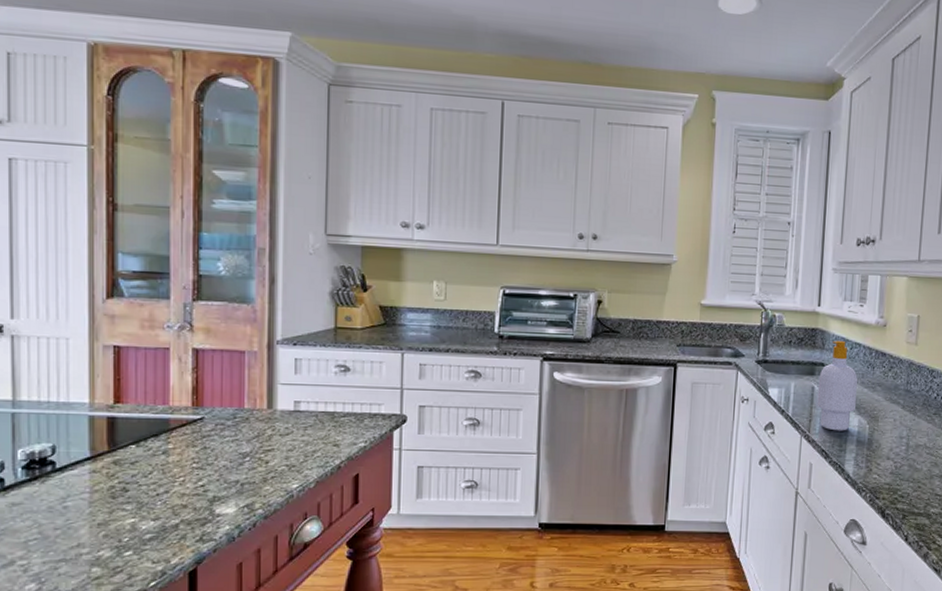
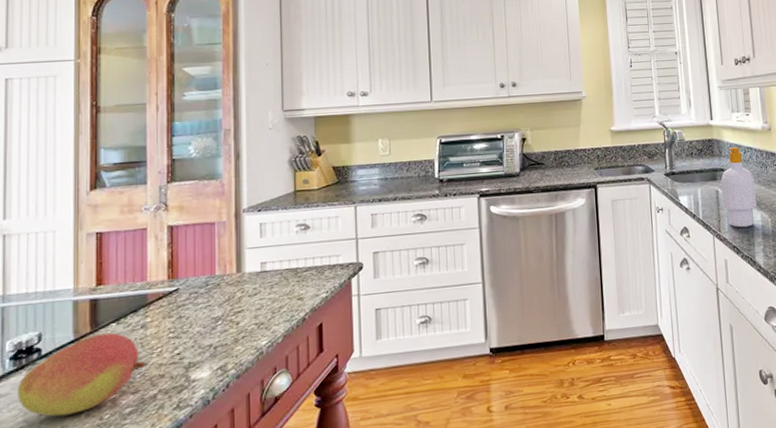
fruit: none [30,454,168,533] -> present [16,332,147,417]

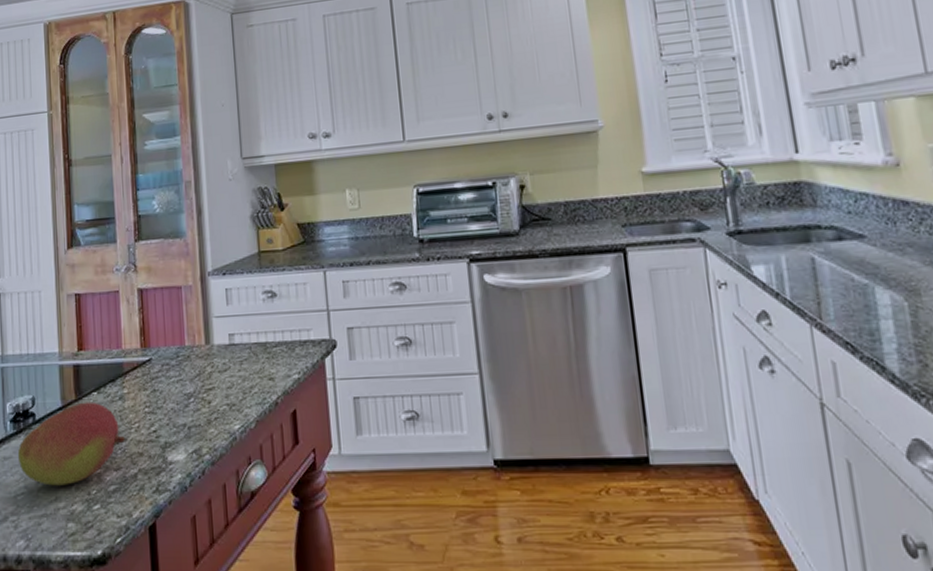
soap bottle: present [720,146,757,228] -> none [817,192,882,315]

